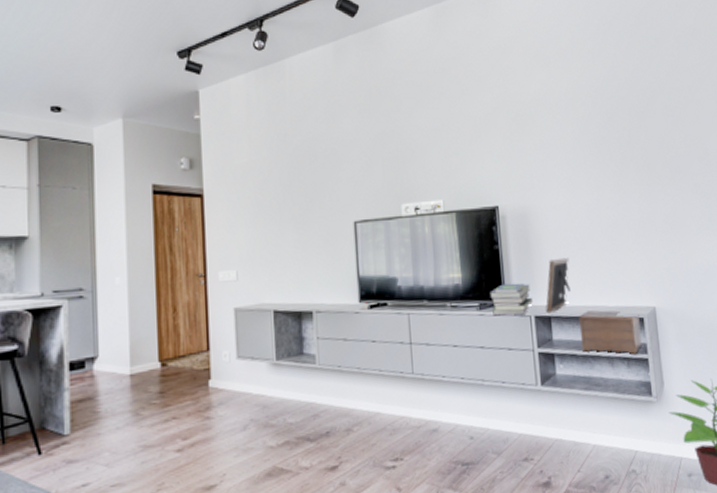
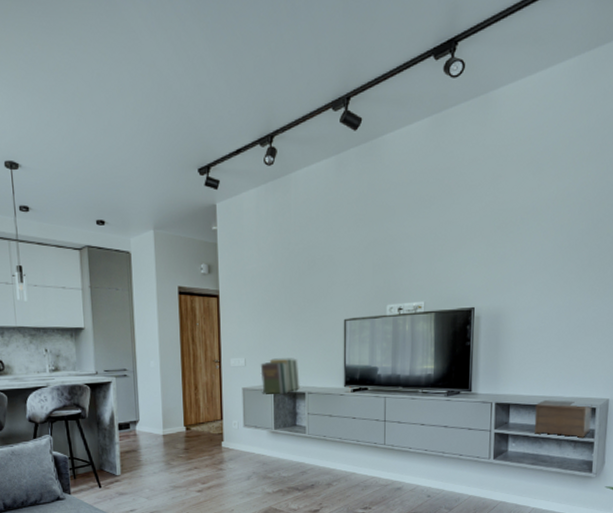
books: none [256,268,306,317] -> present [260,358,300,395]
books: present [490,283,533,316] -> none [457,374,496,402]
picture frame: present [546,257,571,314] -> none [506,354,534,402]

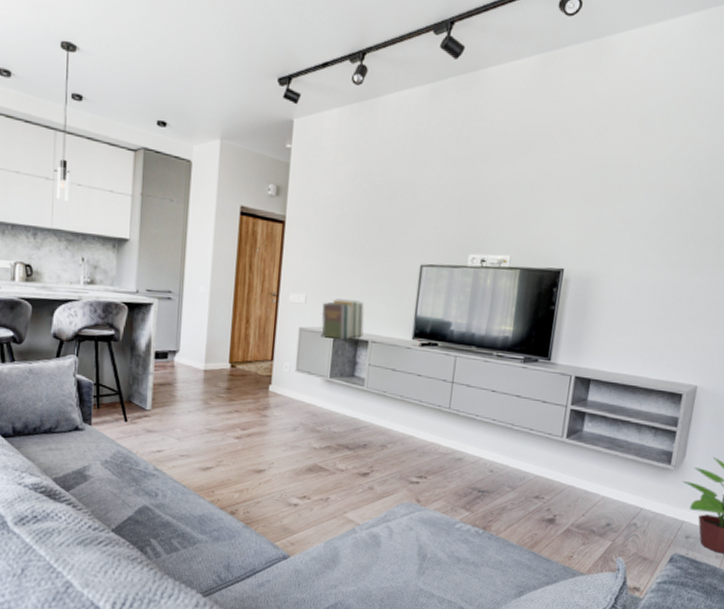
decorative box: present [534,400,592,439] -> none [614,379,679,426]

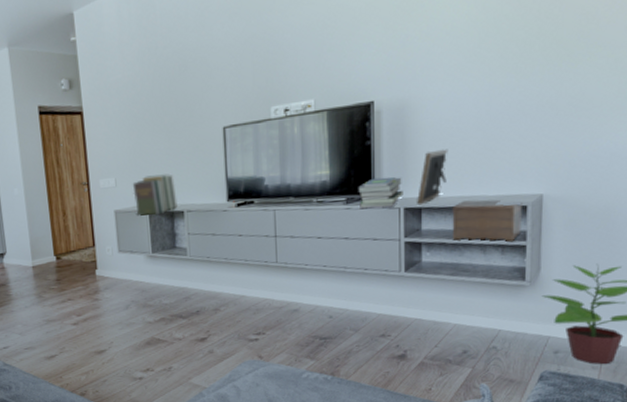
books: none [535,342,578,373] -> present [358,176,403,209]
picture frame: none [587,326,623,377] -> present [417,148,449,206]
decorative box: none [614,379,679,426] -> present [452,199,522,242]

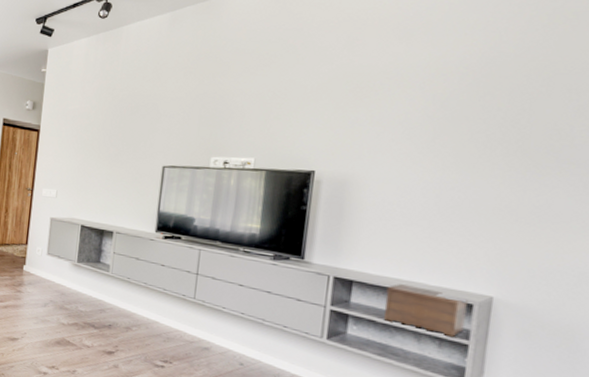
books: present [132,174,178,217] -> none [70,194,110,230]
books: present [358,176,403,209] -> none [287,241,335,273]
picture frame: present [417,148,449,206] -> none [348,228,389,278]

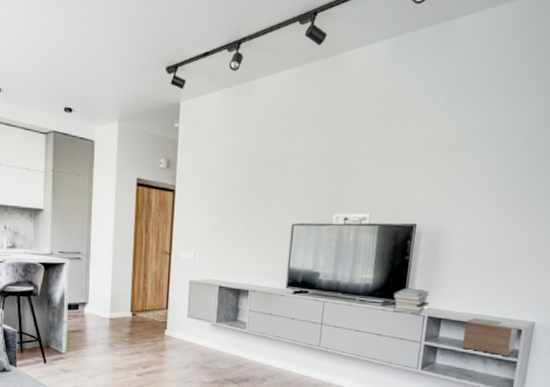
books: none [287,241,335,273] -> present [393,288,430,314]

